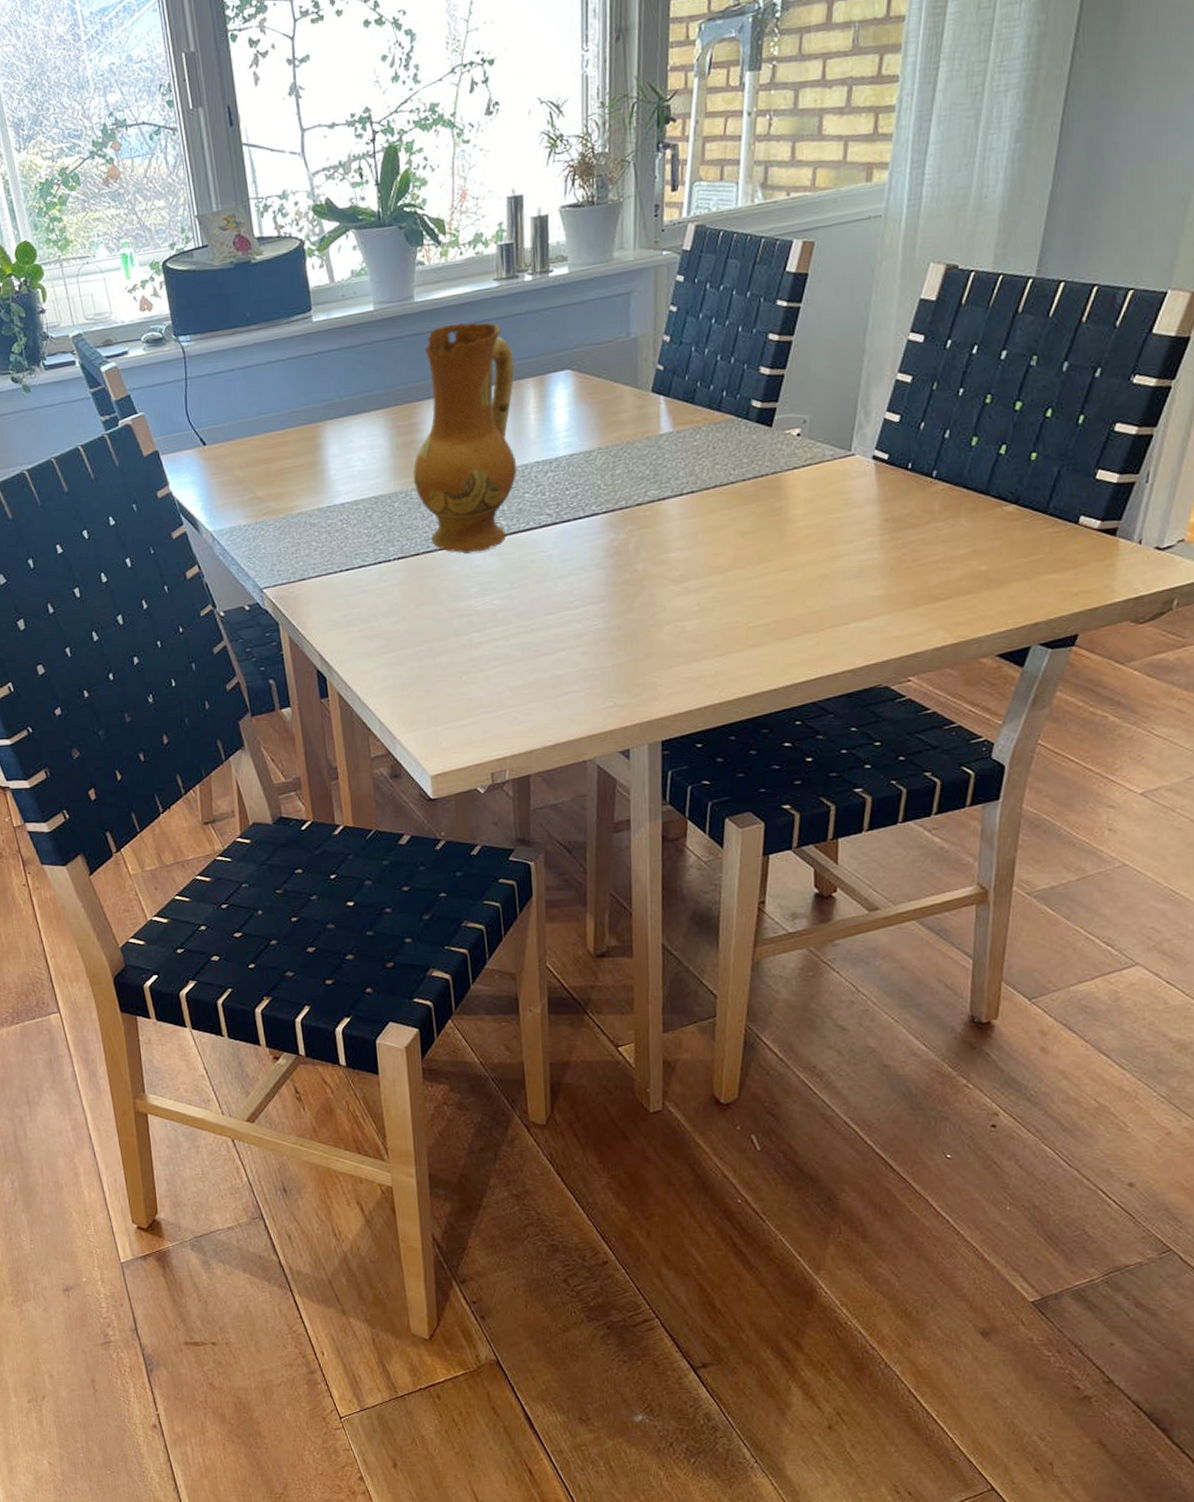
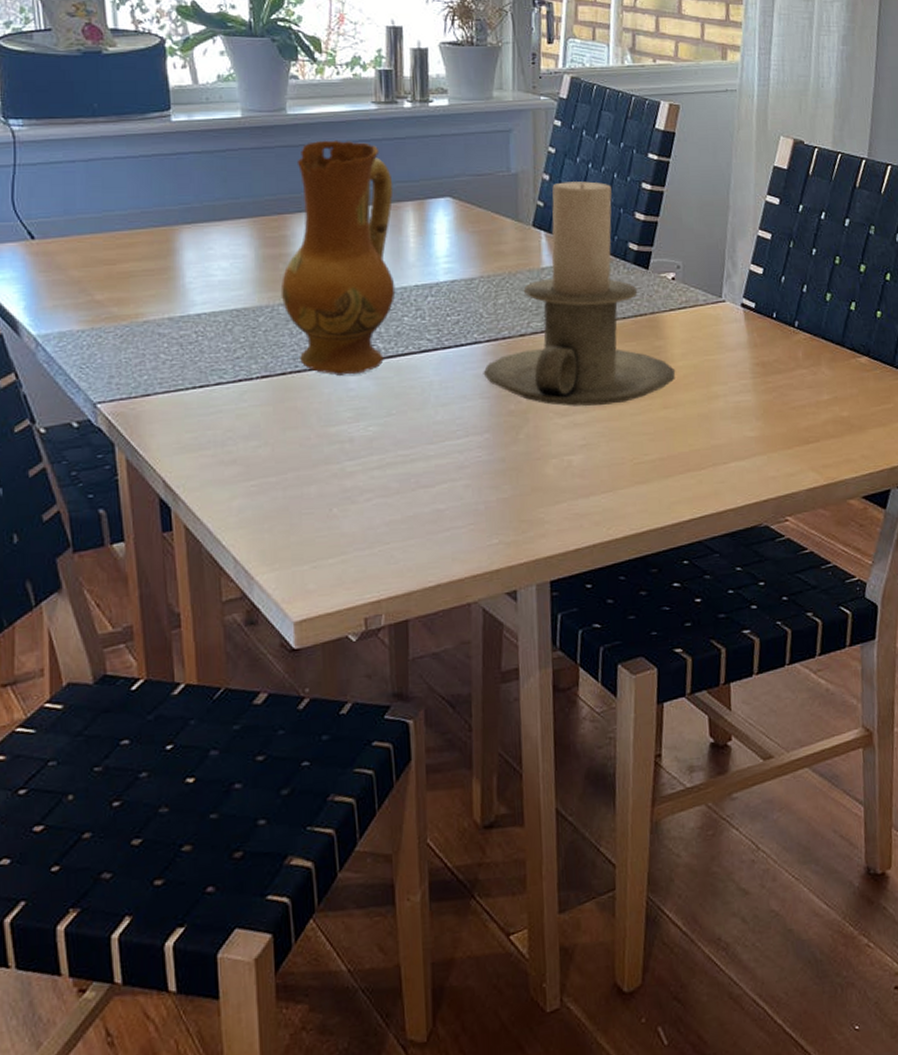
candle holder: none [600,338,797,573] -> present [483,181,676,406]

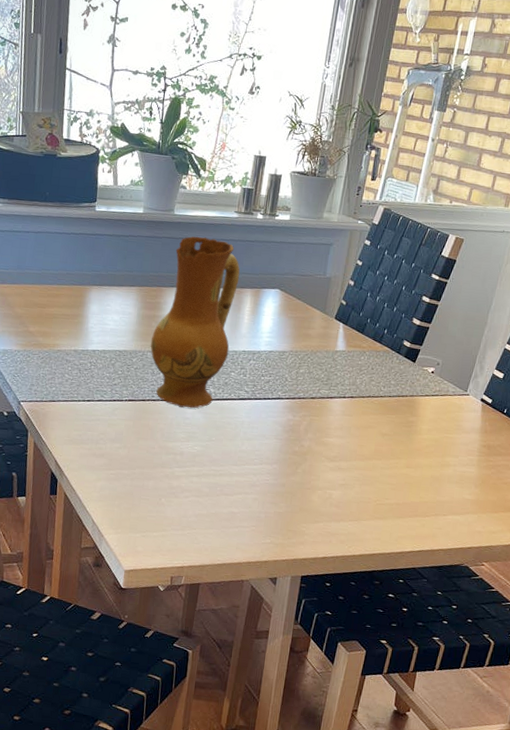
candle holder: present [483,181,676,406] -> none [280,288,421,459]

